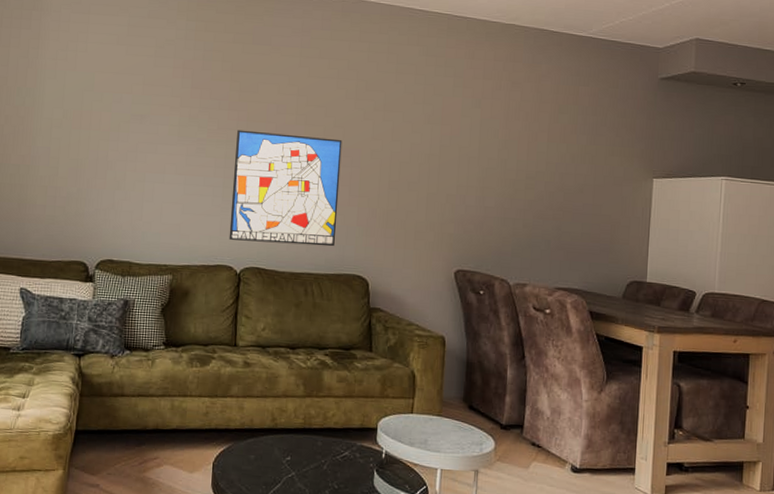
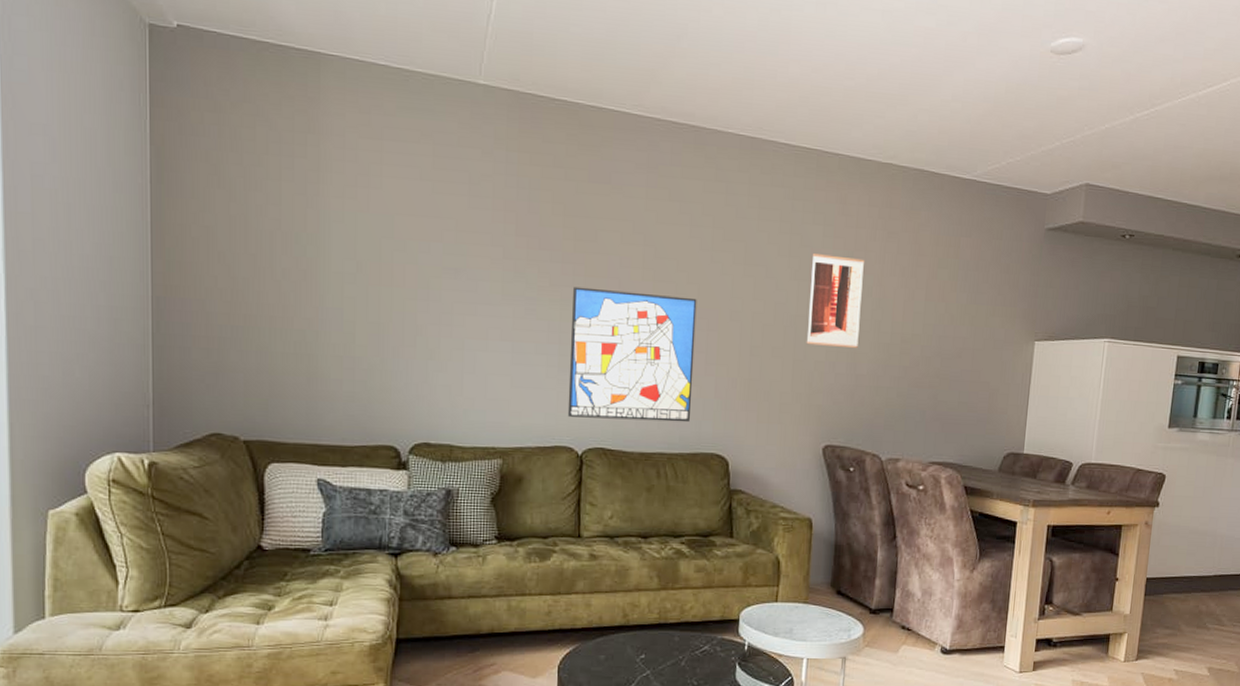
wall art: none [439,101,492,183] -> present [806,254,865,348]

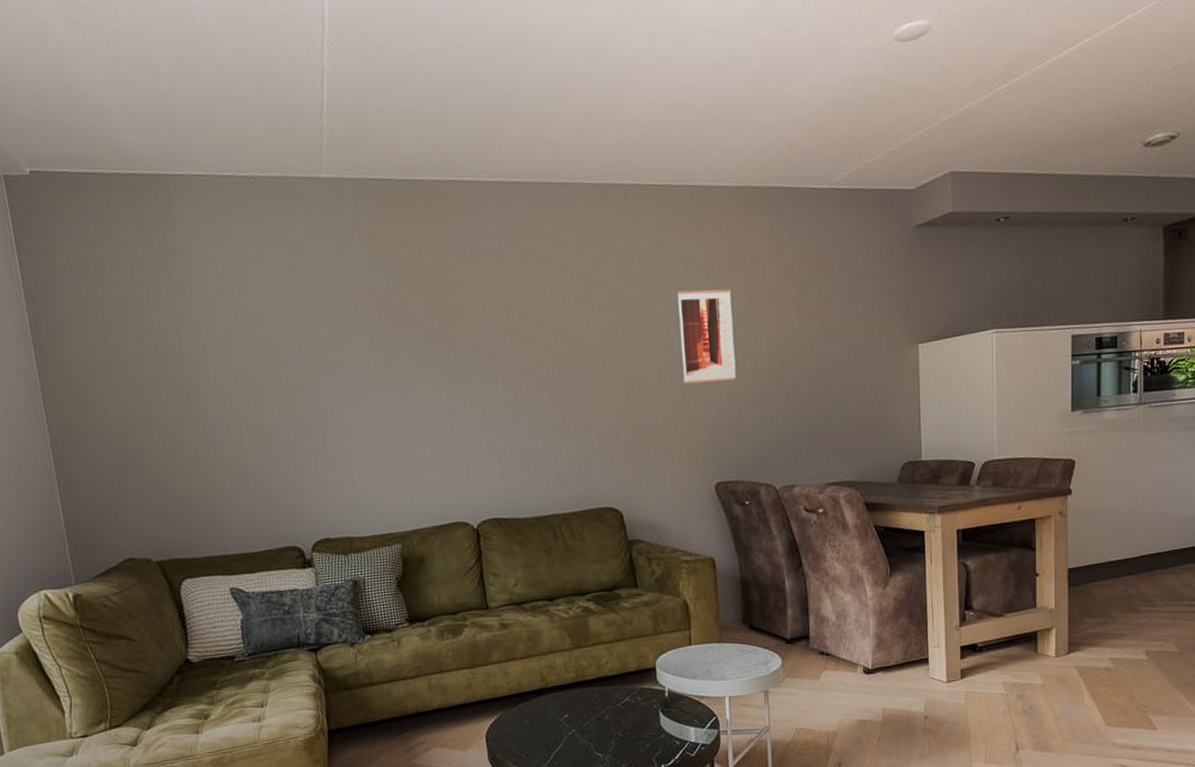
wall art: present [567,286,697,423] -> none [445,356,578,492]

